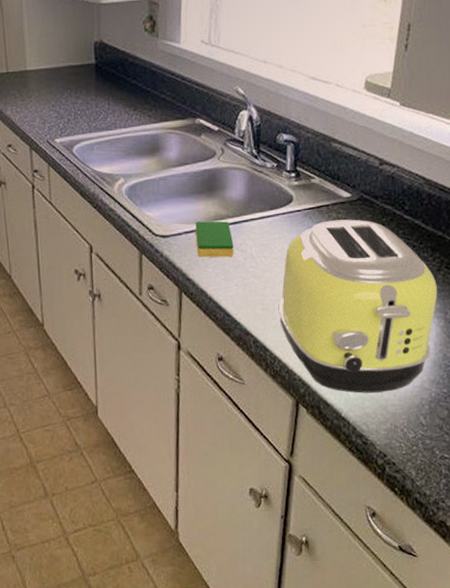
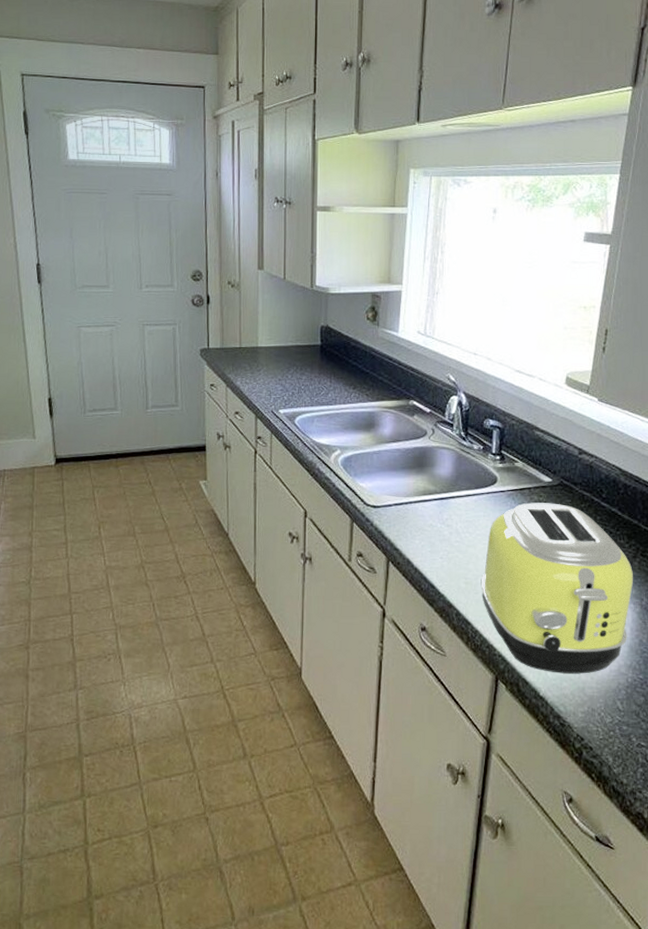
dish sponge: present [195,221,234,258] -> none [404,495,440,531]

